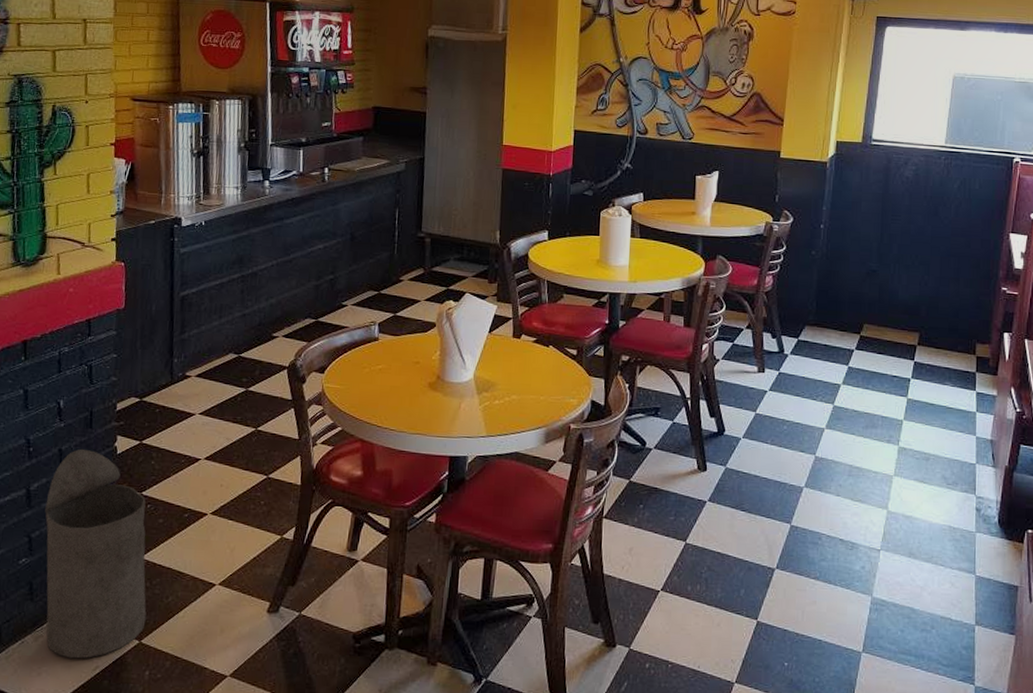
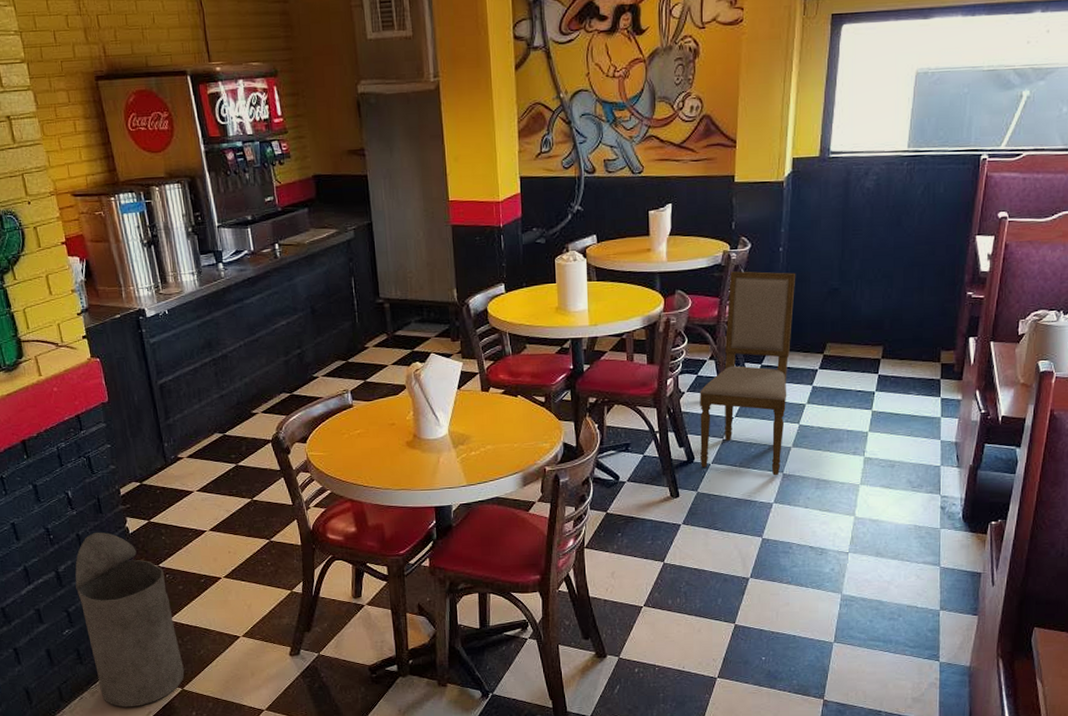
dining chair: none [730,243,836,458] -> present [699,271,796,476]

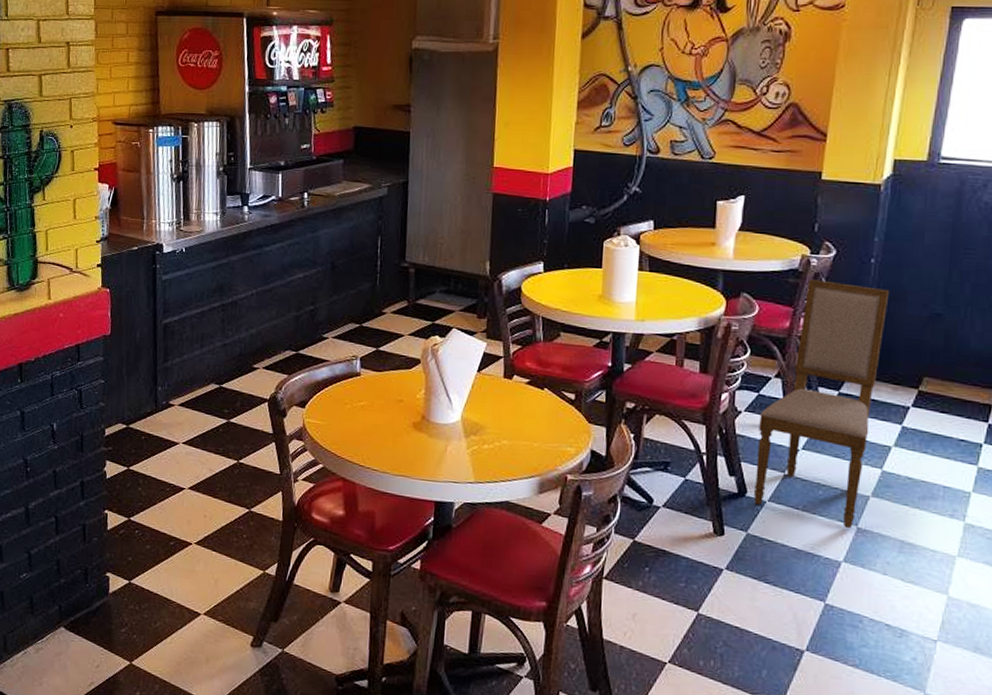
trash can: present [75,532,185,707] -> none [42,471,136,674]

